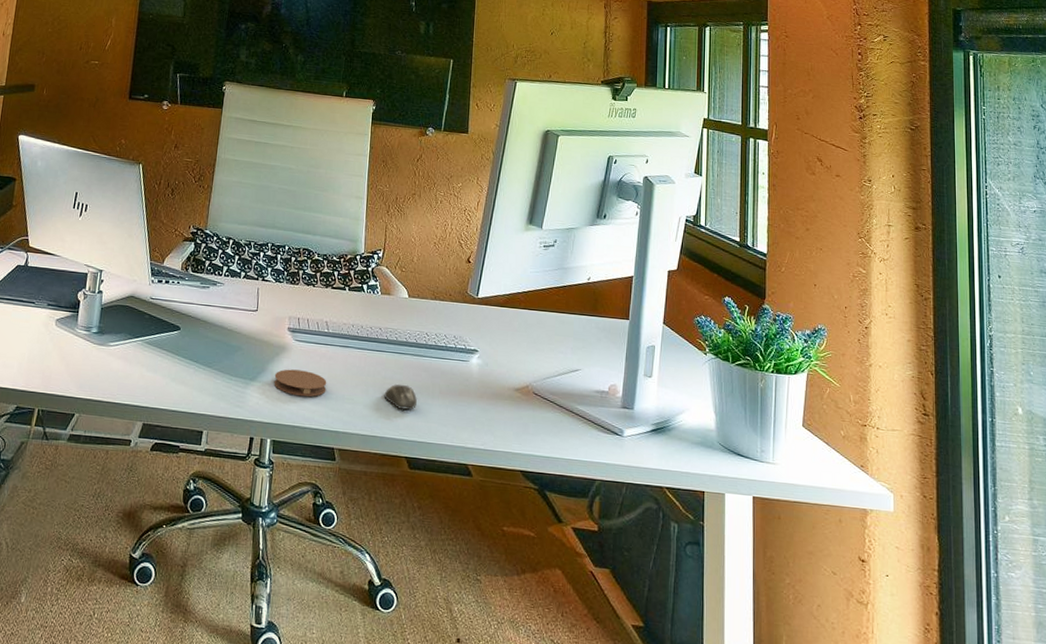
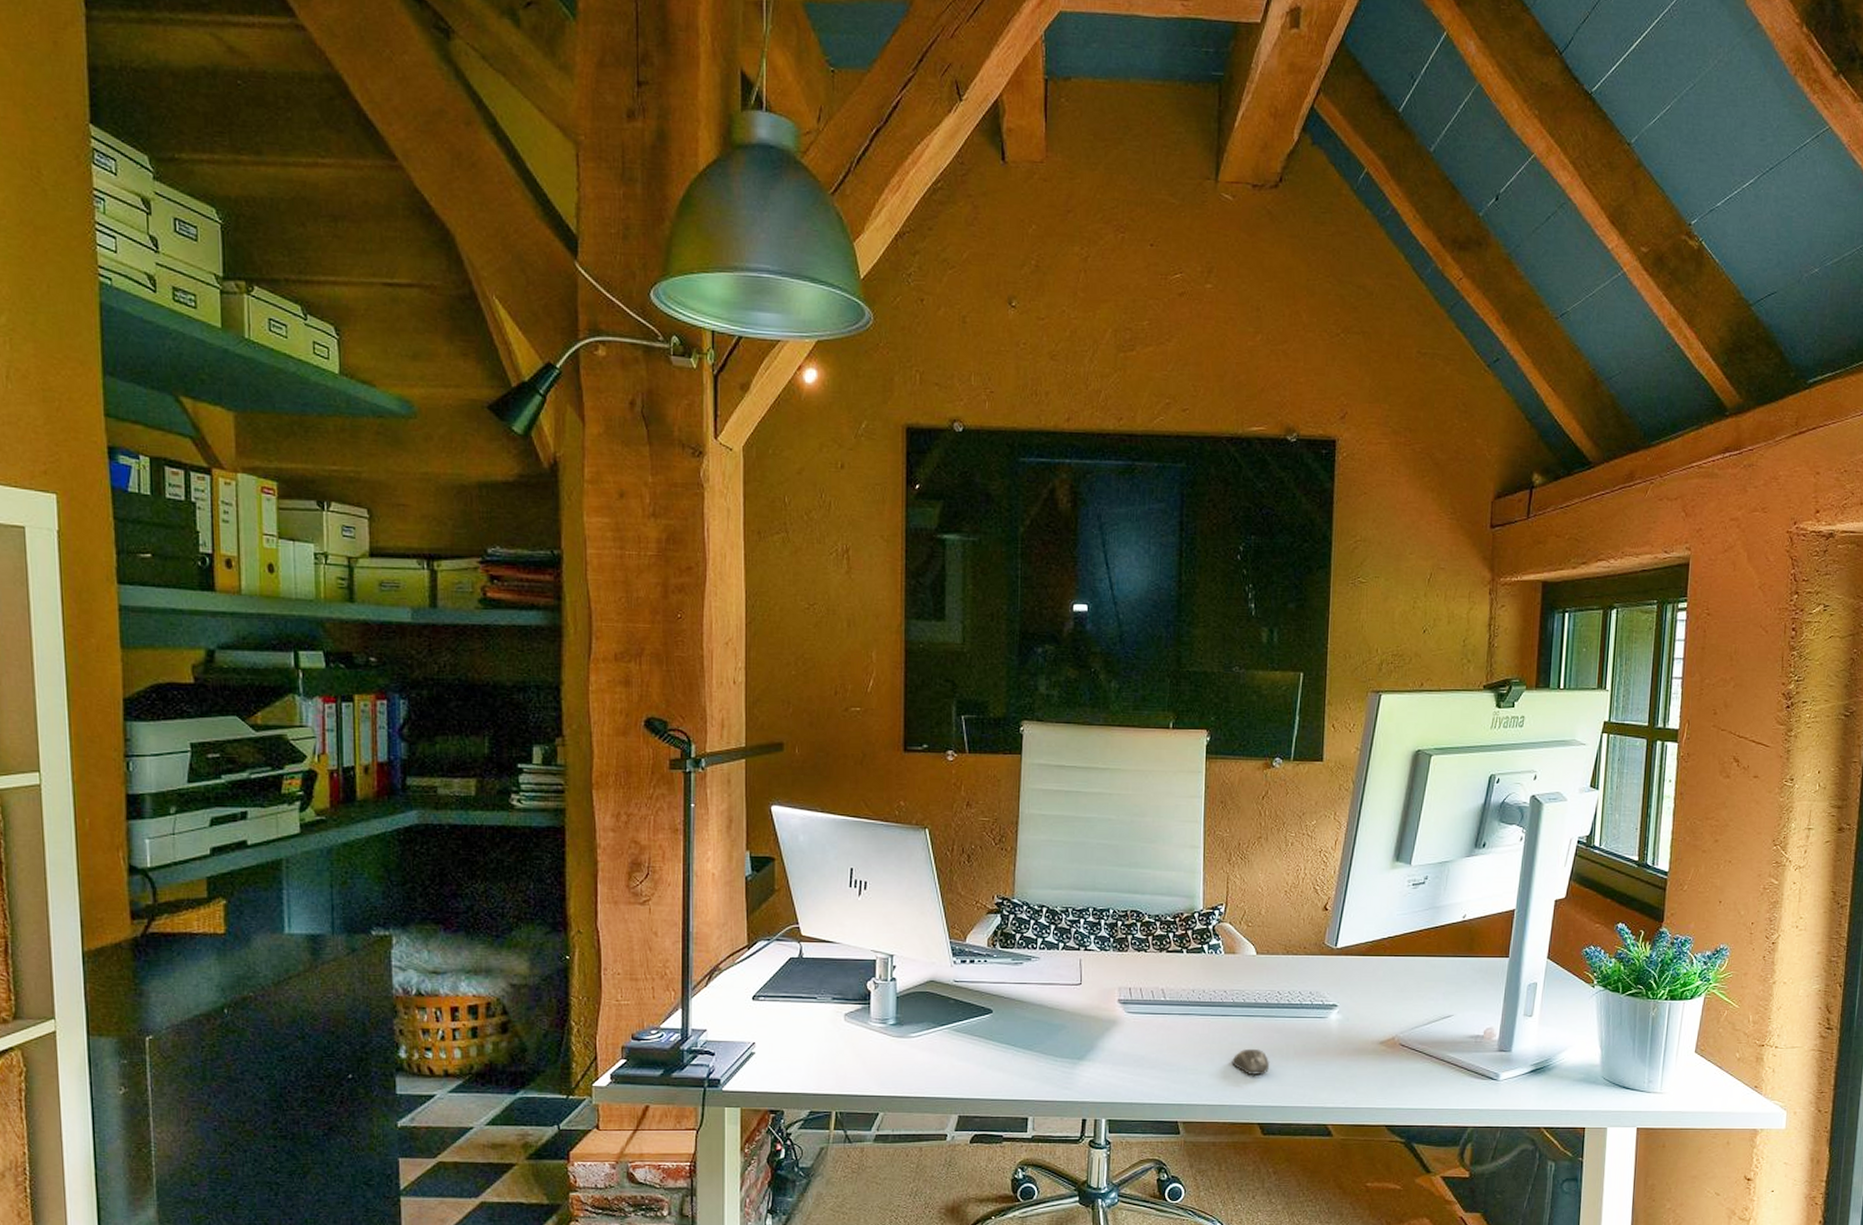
coaster: present [274,369,327,397] -> none [1105,1044,1166,1072]

